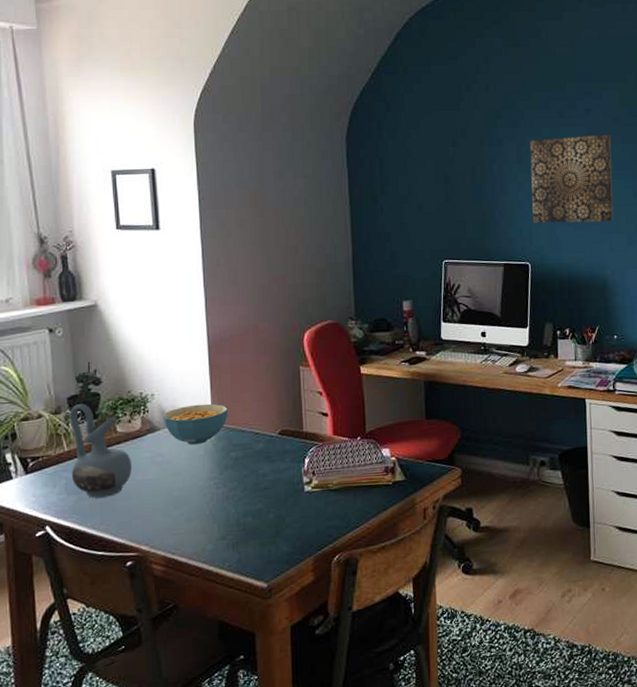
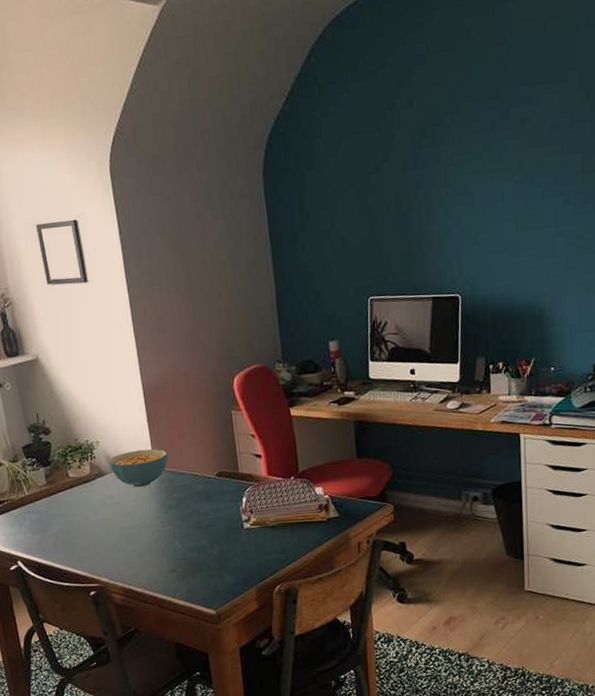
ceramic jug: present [69,404,132,498] -> none [25,452,86,537]
wall art: present [529,134,613,223] -> none [458,145,551,251]

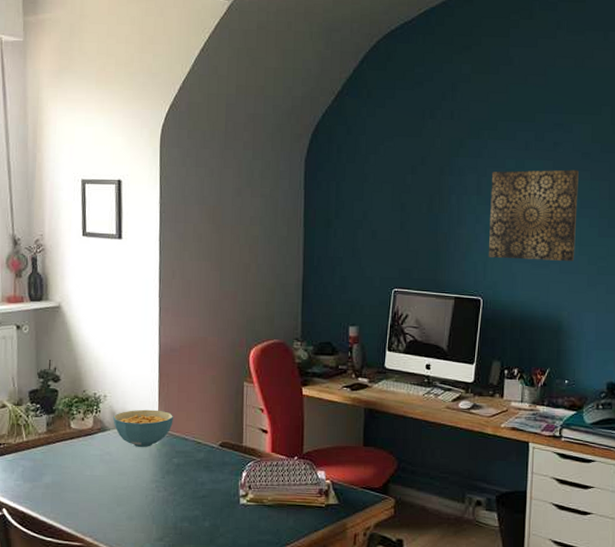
wall art: none [458,145,551,251] -> present [489,169,579,261]

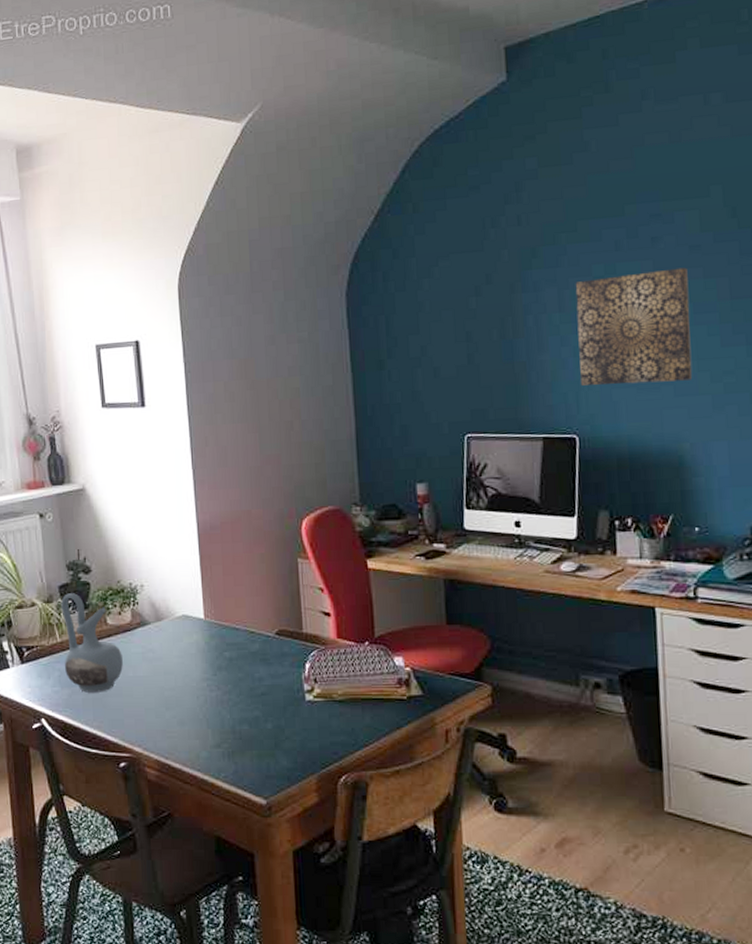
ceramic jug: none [28,398,82,488] -> present [61,593,123,693]
cereal bowl: present [113,409,173,448] -> none [153,597,221,642]

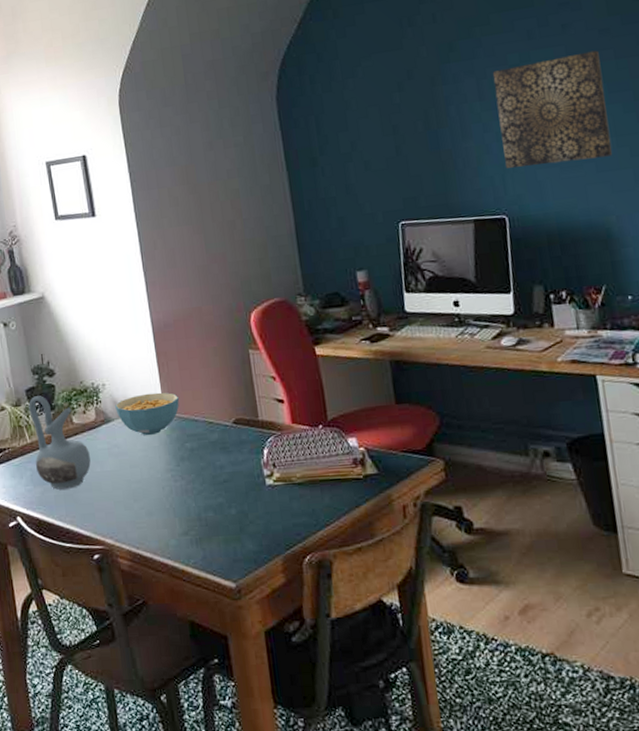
cereal bowl: none [153,597,221,642] -> present [115,392,179,436]

